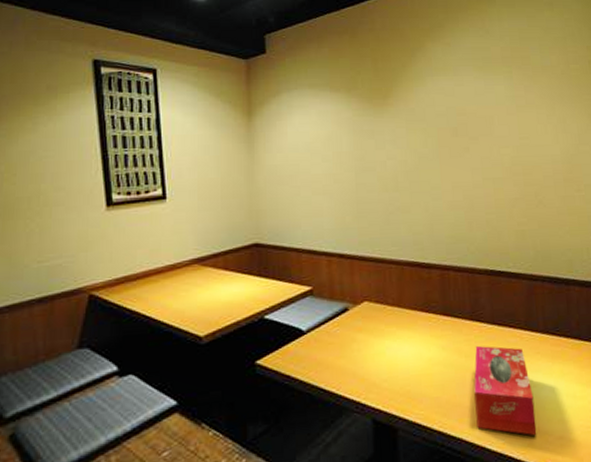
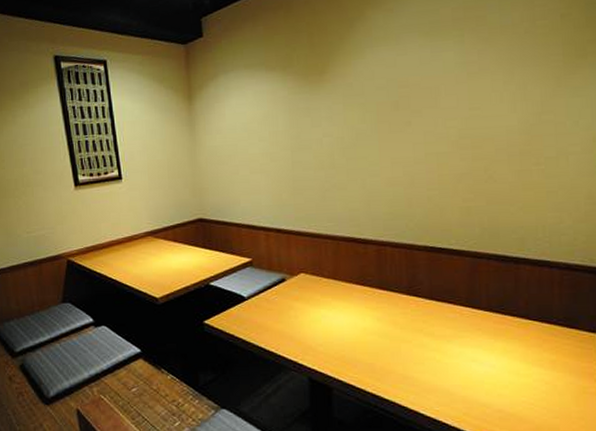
tissue box: present [474,345,537,436] -> none [409,318,474,407]

